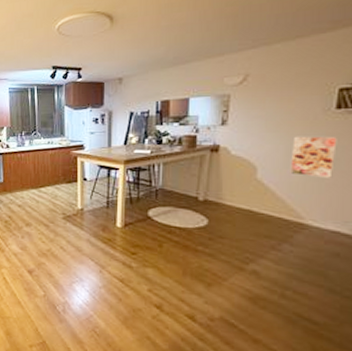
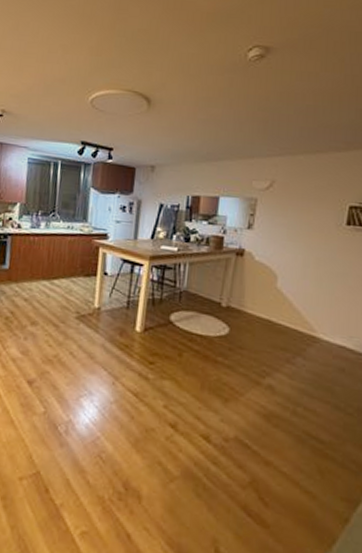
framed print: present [290,136,337,178] -> none [306,247,346,292]

